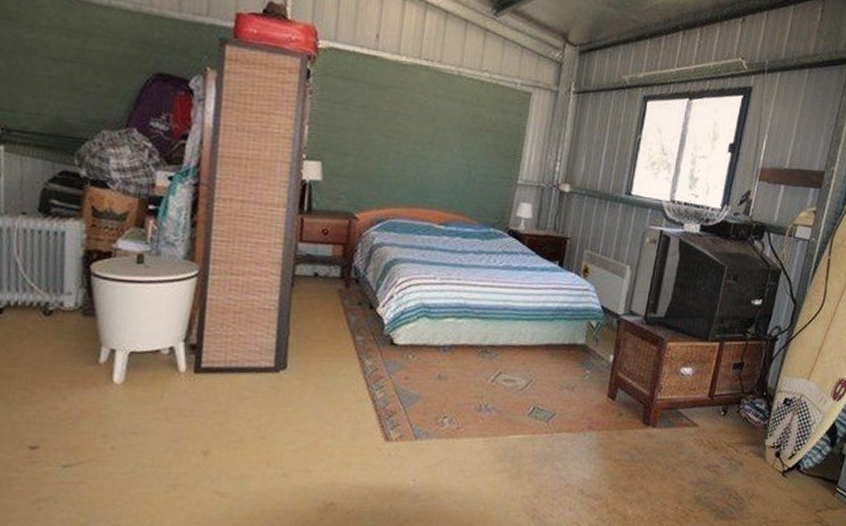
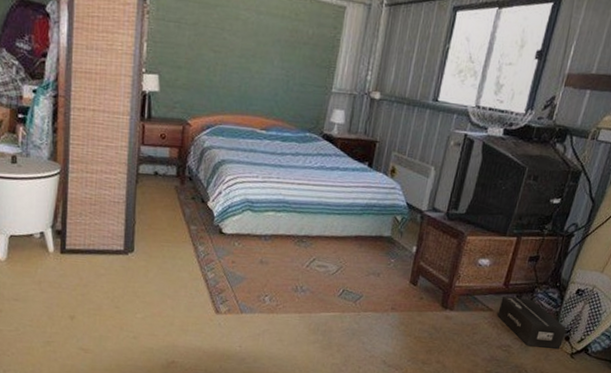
box: none [703,408,776,467] -> present [497,295,567,349]

